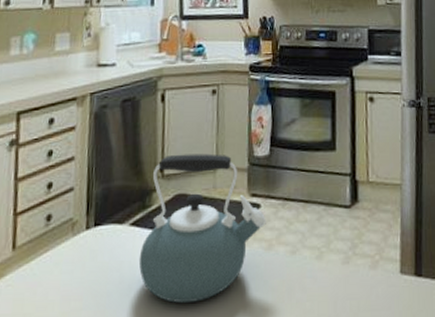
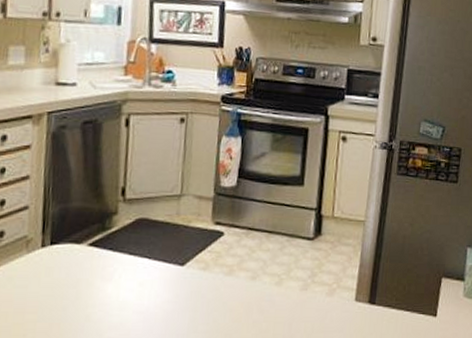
kettle: present [138,154,266,304] -> none [96,179,229,320]

